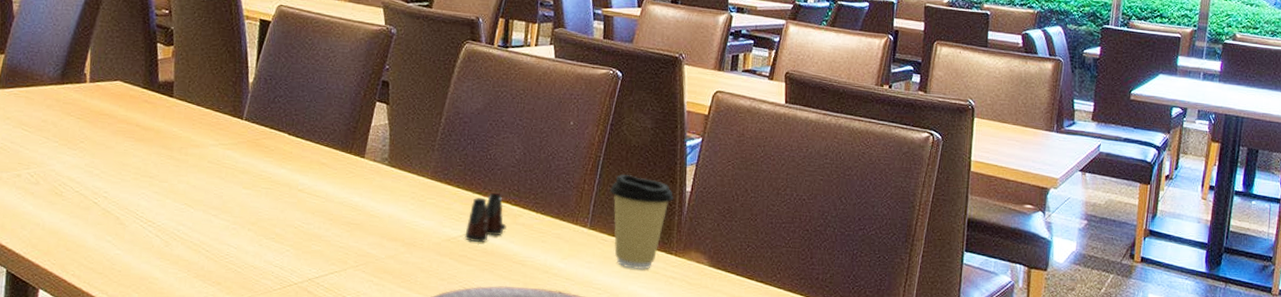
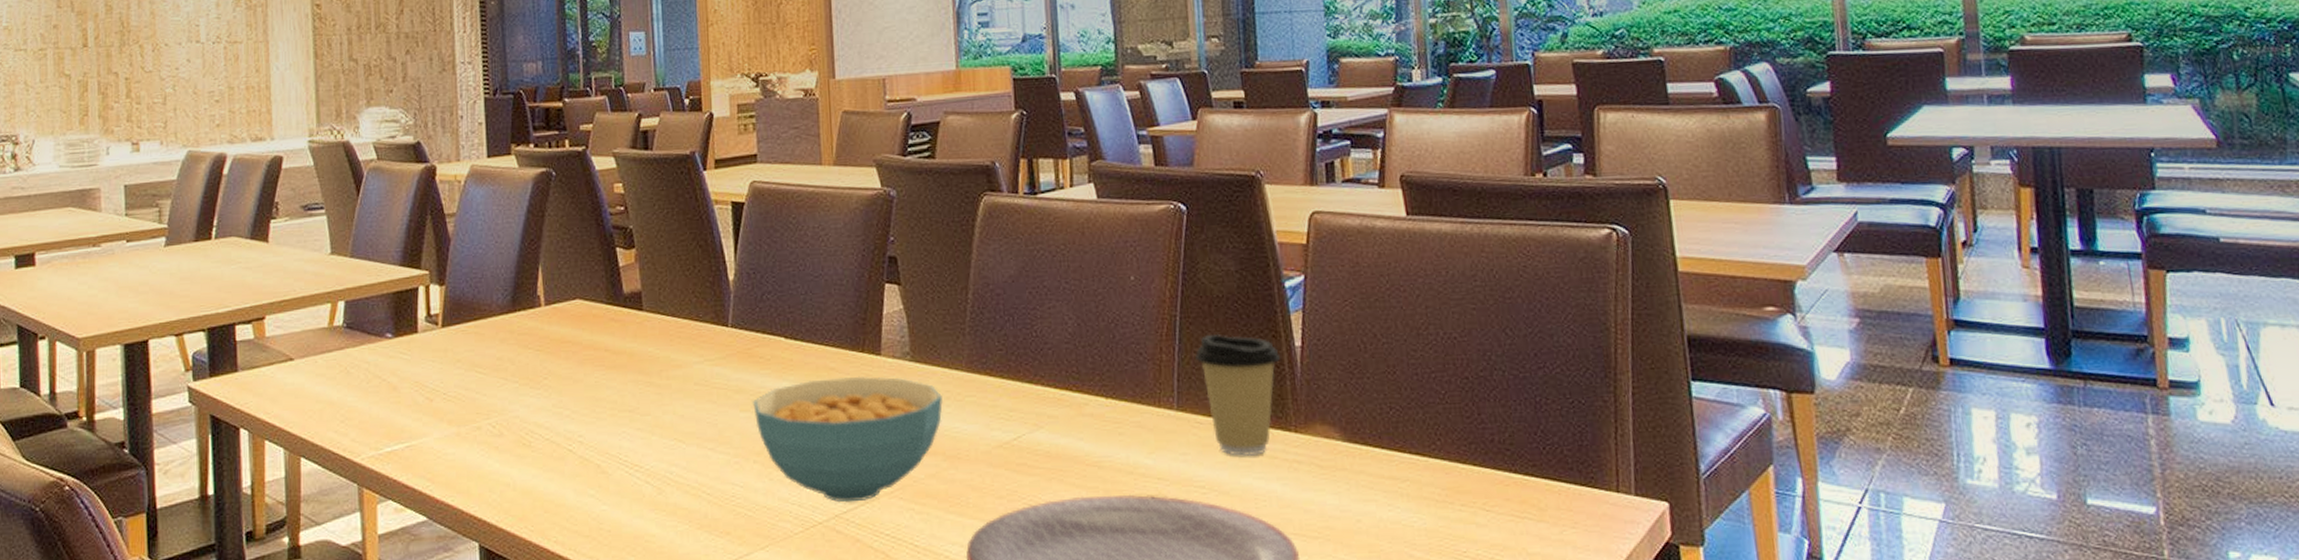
cereal bowl: none [253,171,409,270] -> present [752,376,943,503]
salt shaker: present [465,193,507,242] -> none [1019,378,1071,444]

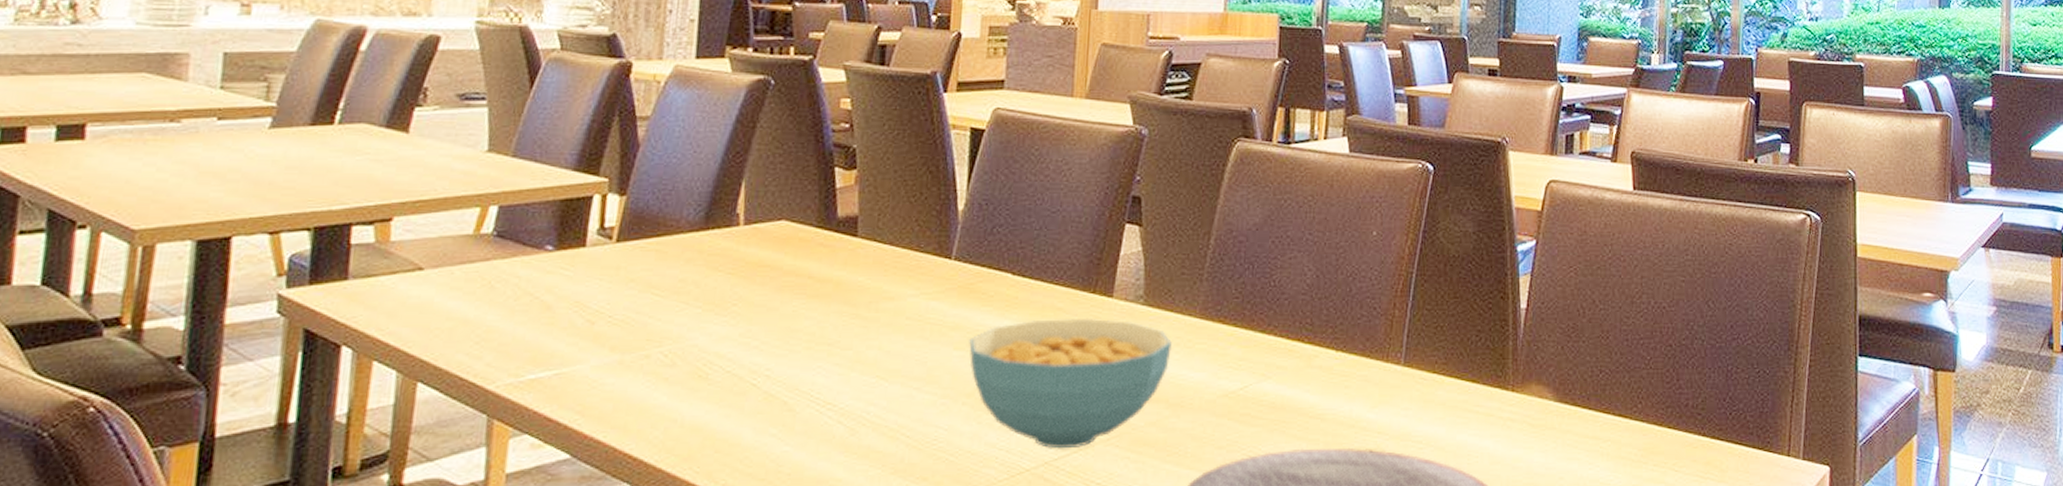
coffee cup: present [1195,333,1280,456] -> none [1427,292,1505,413]

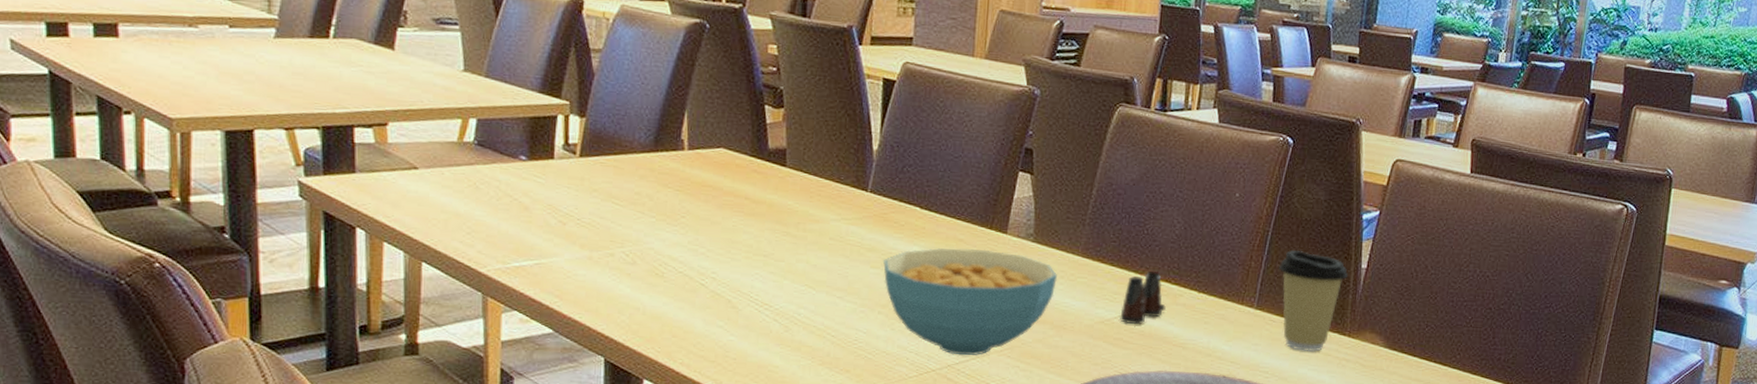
salt shaker: none [1246,329,1299,395] -> present [1120,271,1166,324]
coffee cup: none [1427,292,1505,413] -> present [1279,250,1348,352]

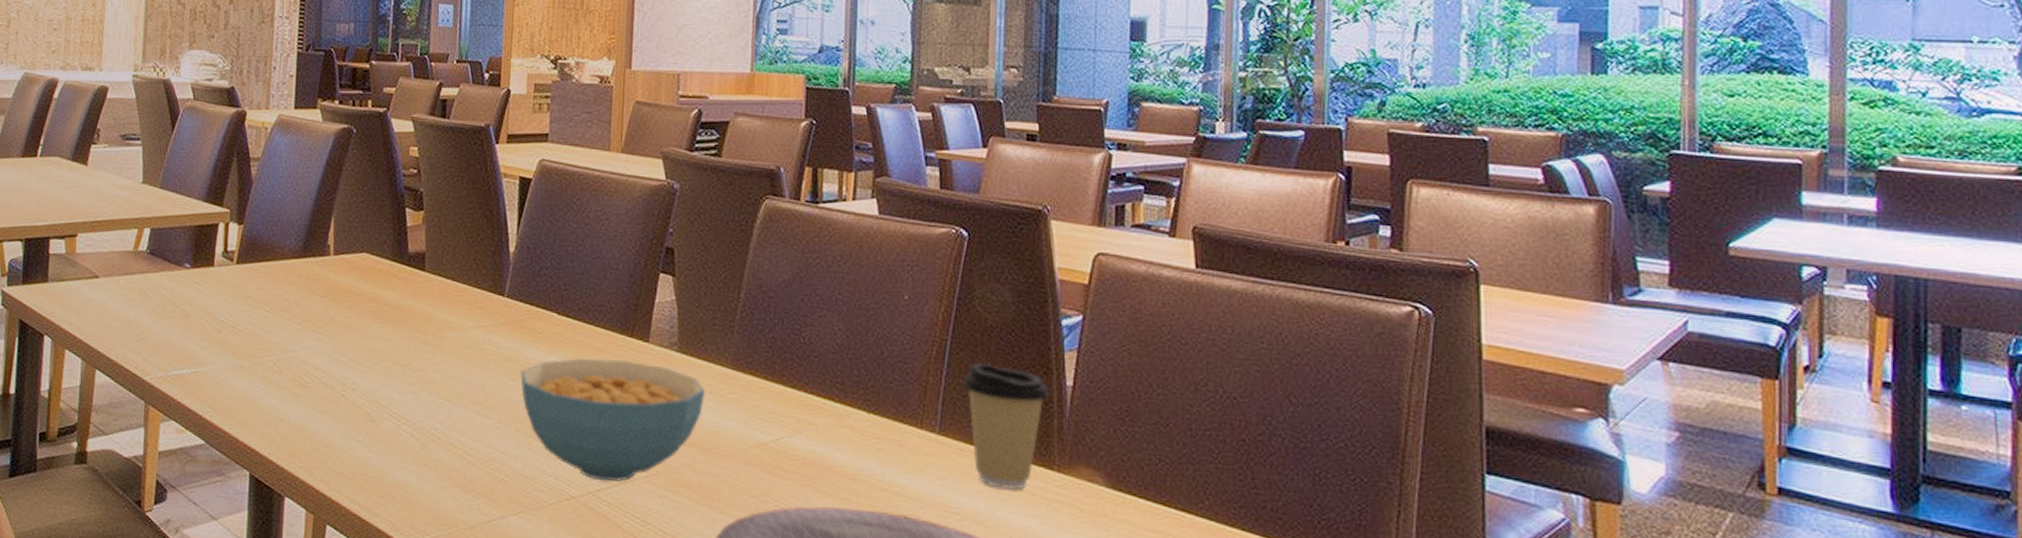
salt shaker: present [1120,271,1166,324] -> none [778,386,830,450]

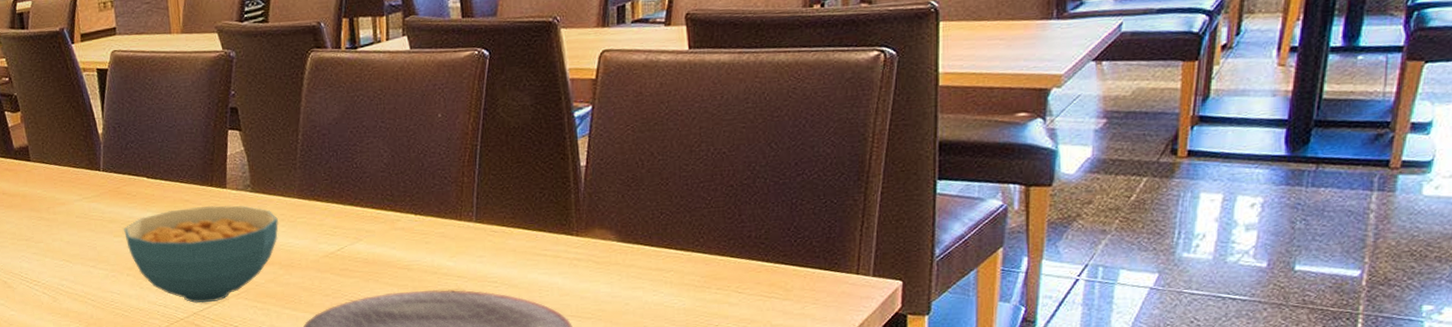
coffee cup: present [963,363,1049,490] -> none [493,158,566,257]

